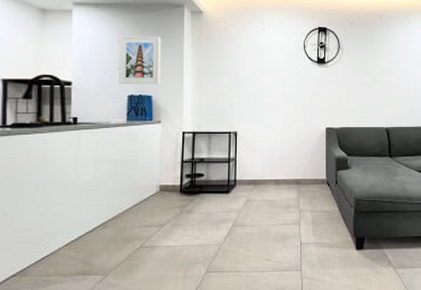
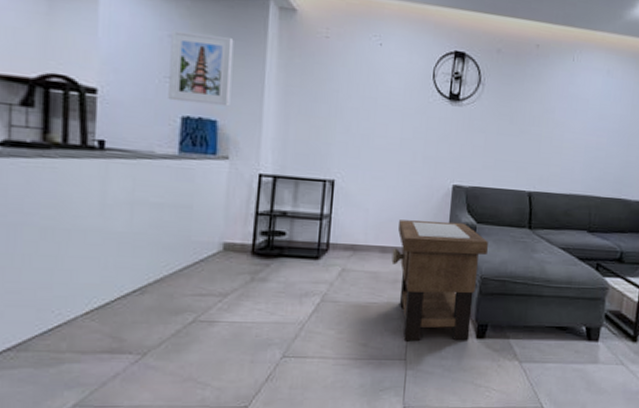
side table: none [284,156,358,255] -> present [391,220,488,342]

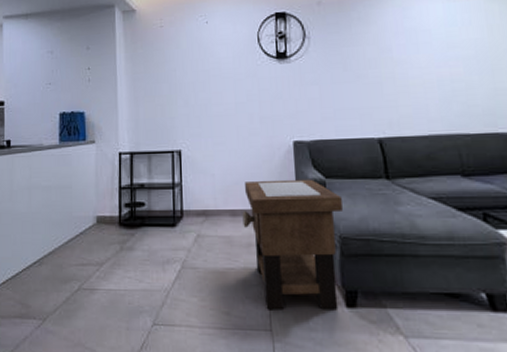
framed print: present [168,29,234,107] -> none [49,43,93,102]

